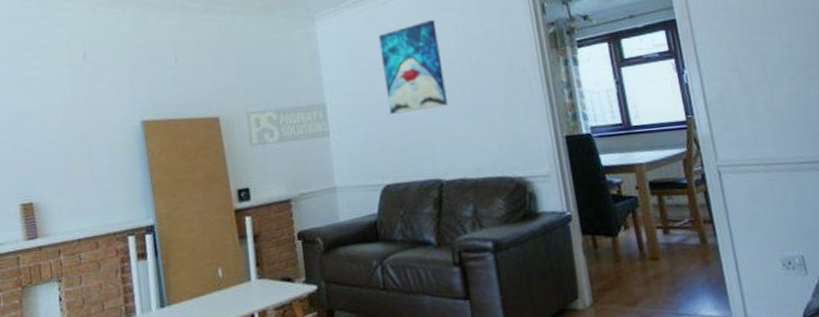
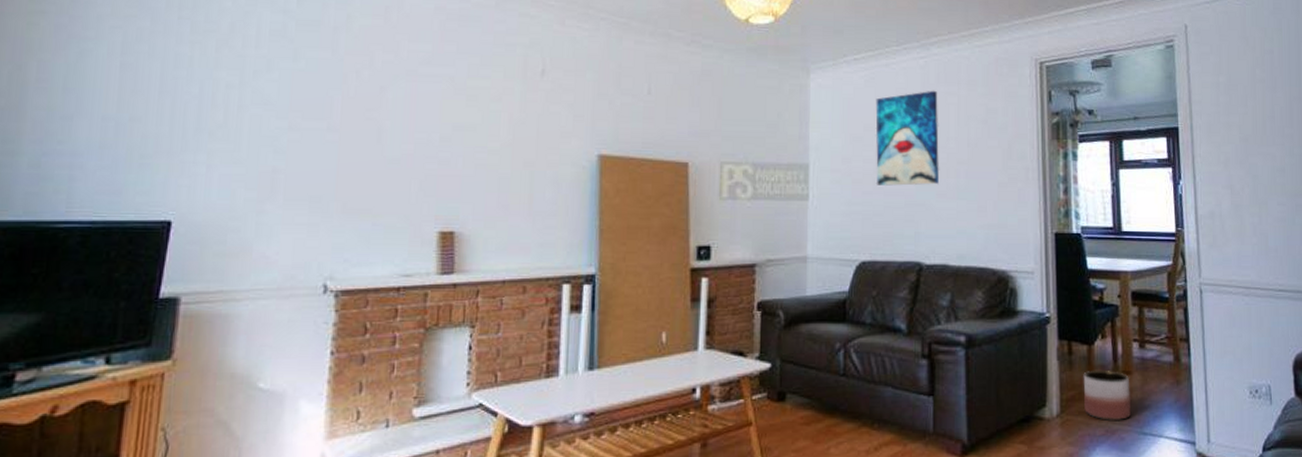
planter: none [611,258,664,306] -> present [1083,371,1132,422]

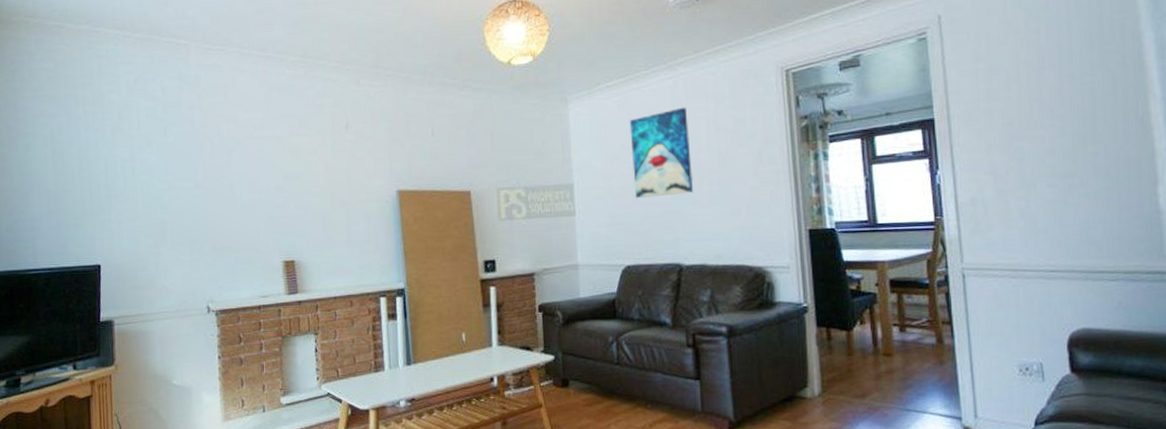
planter: present [1083,371,1132,422] -> none [843,353,894,400]

